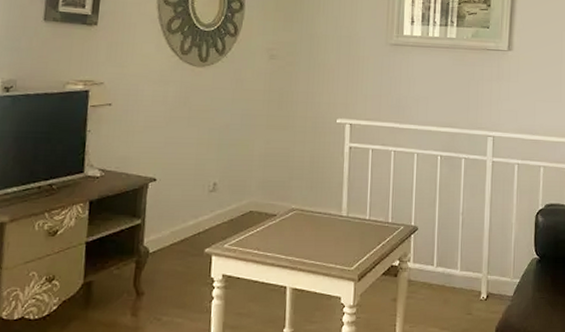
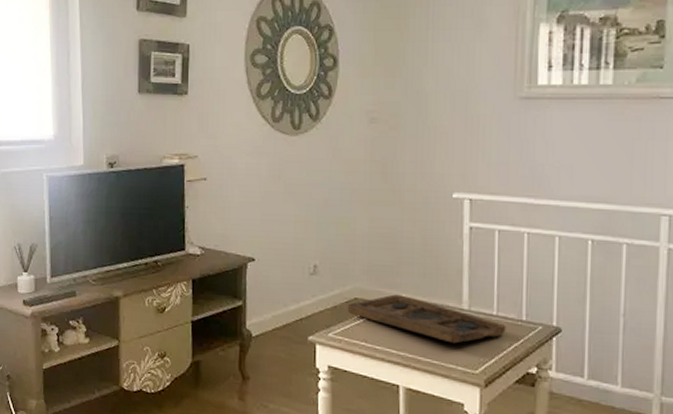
decorative tray: none [242,206,376,246] -> present [347,294,506,344]

